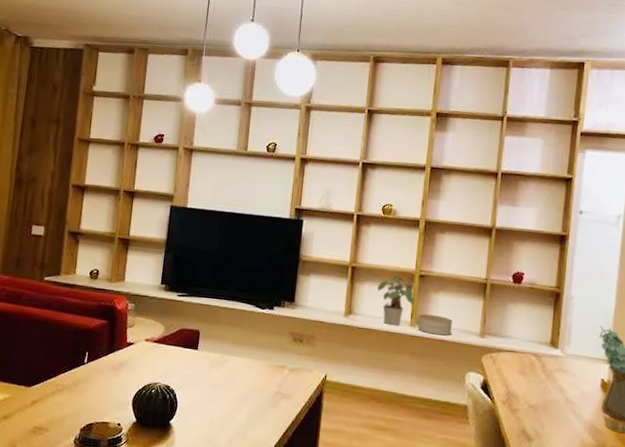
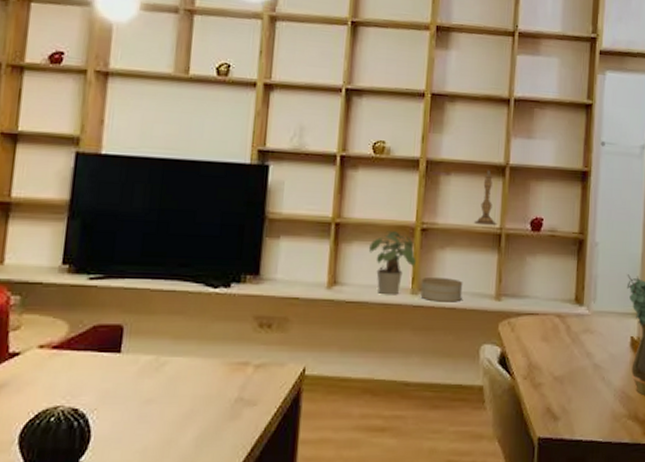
candlestick: none [463,230,484,277] -> present [473,169,498,226]

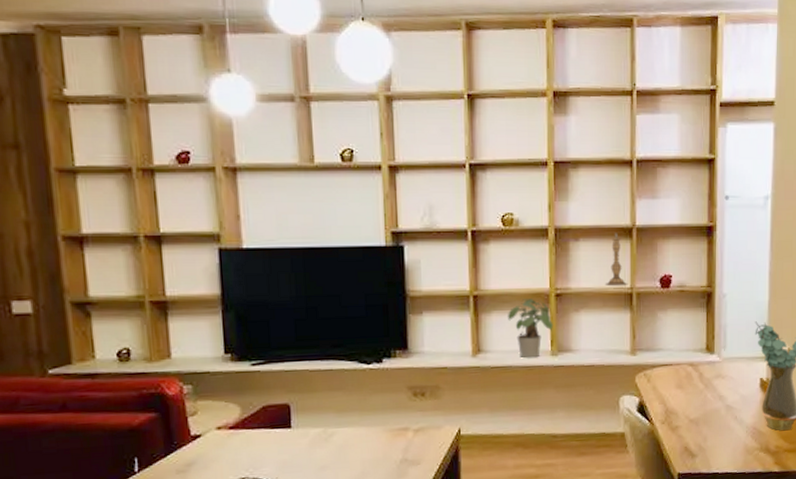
decorative box: present [420,276,463,302] -> none [560,338,599,361]

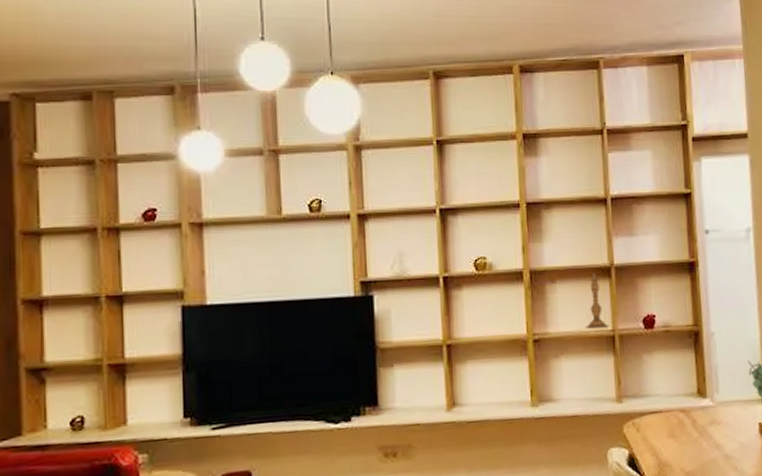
potted plant: present [507,299,553,359] -> none [482,346,532,411]

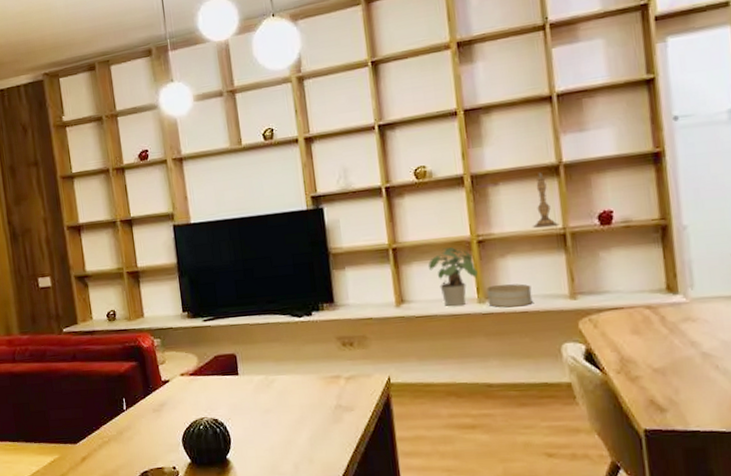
potted plant: none [482,346,532,411] -> present [427,247,478,307]
decorative box: none [540,386,583,412] -> present [486,283,533,308]

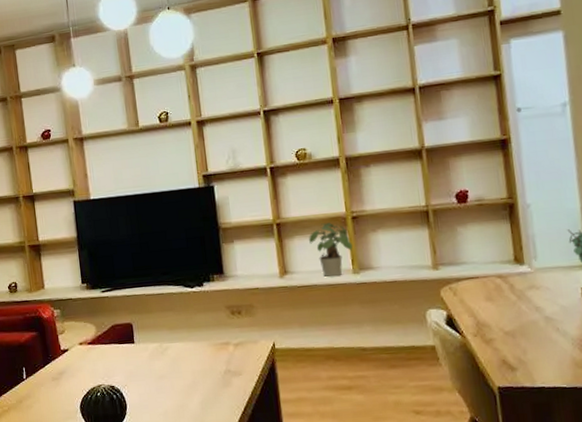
decorative box: present [486,283,533,308] -> none [360,256,401,278]
candlestick: present [532,171,560,229] -> none [399,154,423,206]

